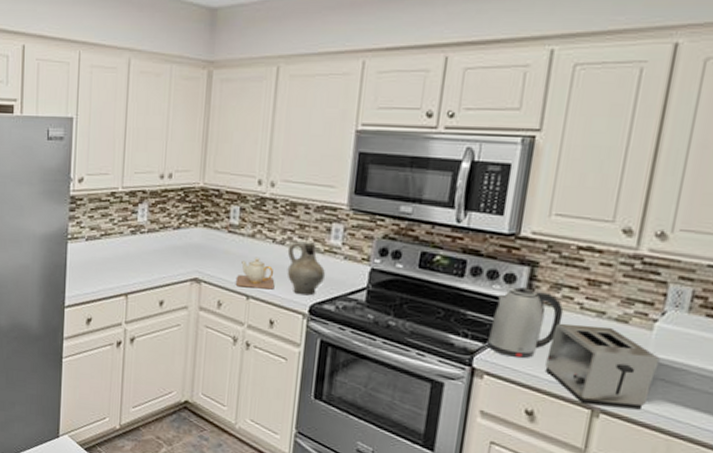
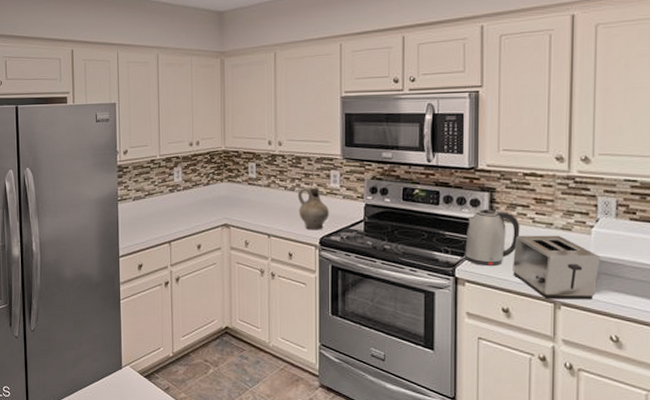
teapot: present [236,257,275,290] -> none [259,202,290,228]

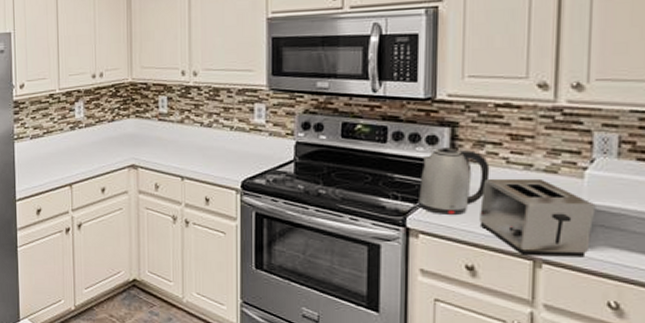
ceramic jug: present [297,187,330,230] -> none [215,123,254,172]

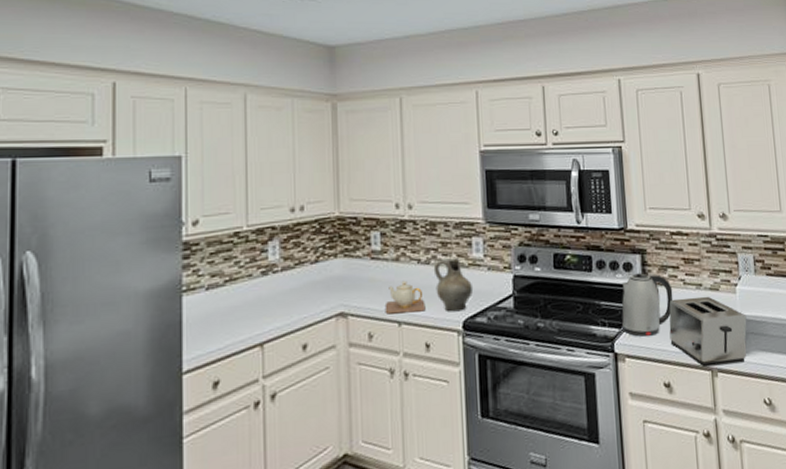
teapot: none [171,140,207,169] -> present [386,280,426,315]
ceramic jug: none [215,123,254,172] -> present [433,258,474,312]

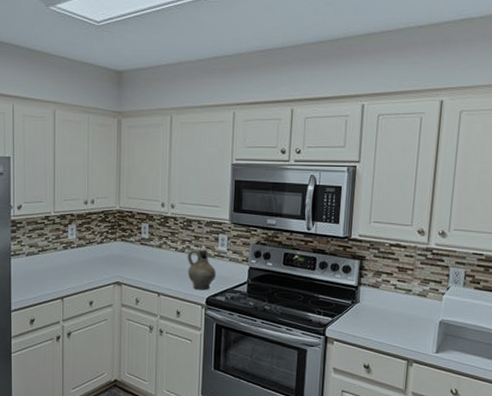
teapot: present [386,280,426,315] -> none [150,262,179,287]
kettle: present [621,273,673,338] -> none [335,275,384,328]
toaster: present [669,296,747,367] -> none [375,299,448,358]

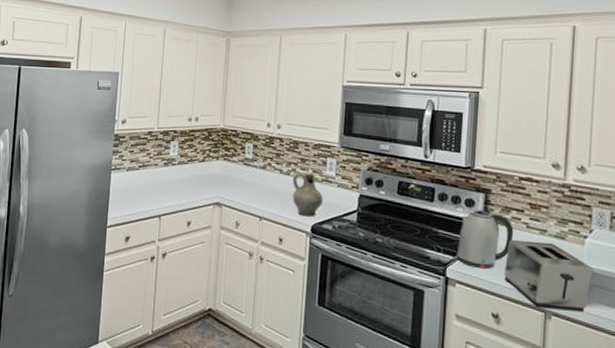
kettle: none [335,275,384,328] -> present [457,210,514,270]
toaster: none [375,299,448,358] -> present [504,239,593,312]

